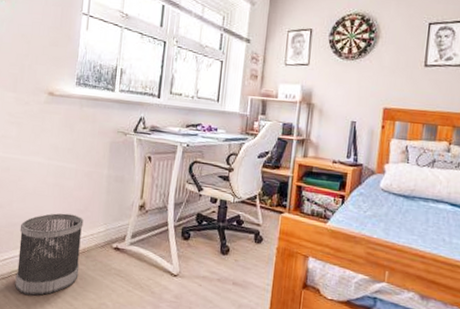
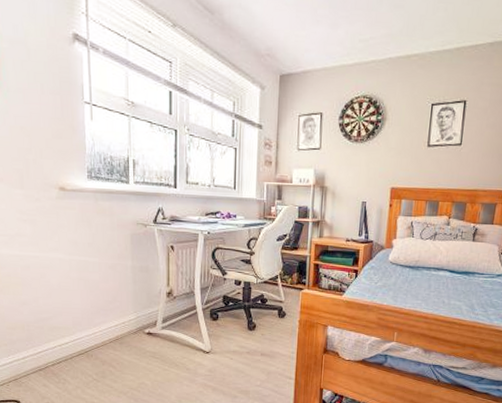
wastebasket: present [15,213,84,296] -> none [49,305,115,382]

